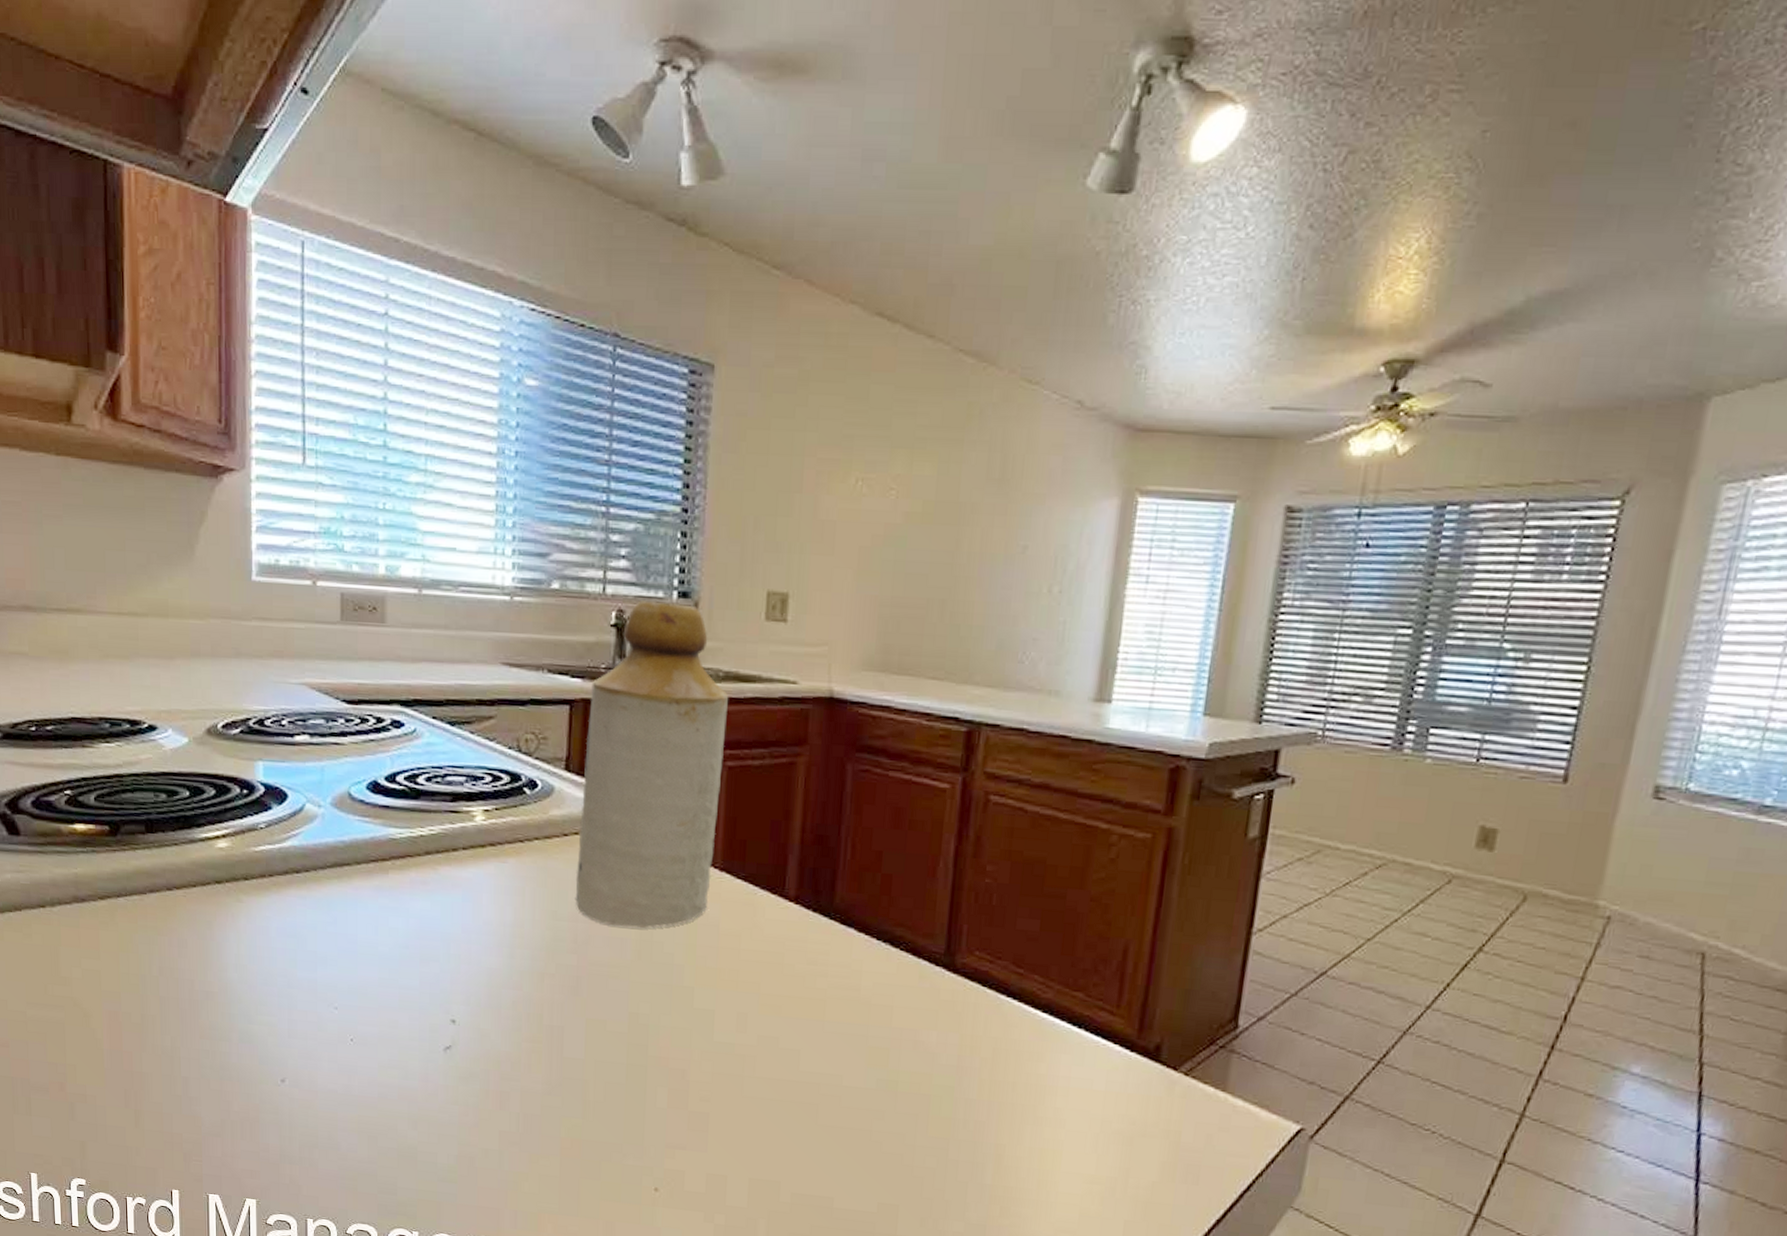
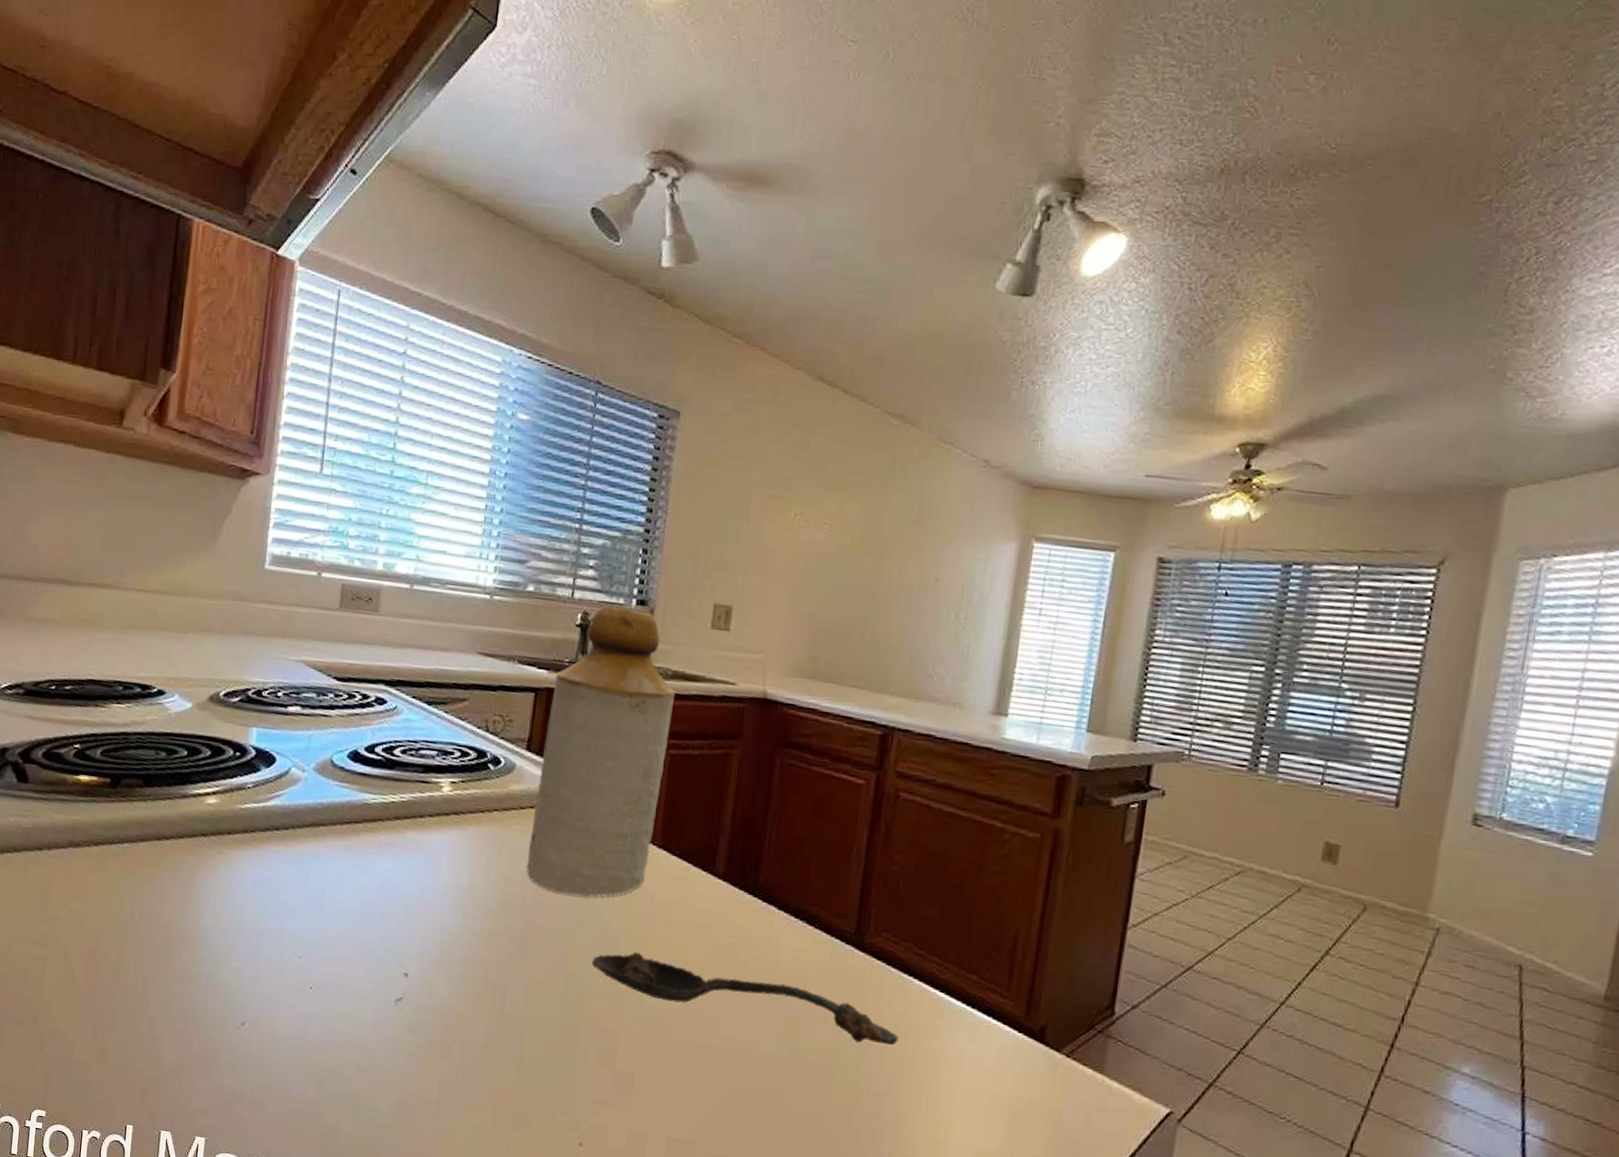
spoon: none [654,985,997,1072] -> present [591,952,898,1045]

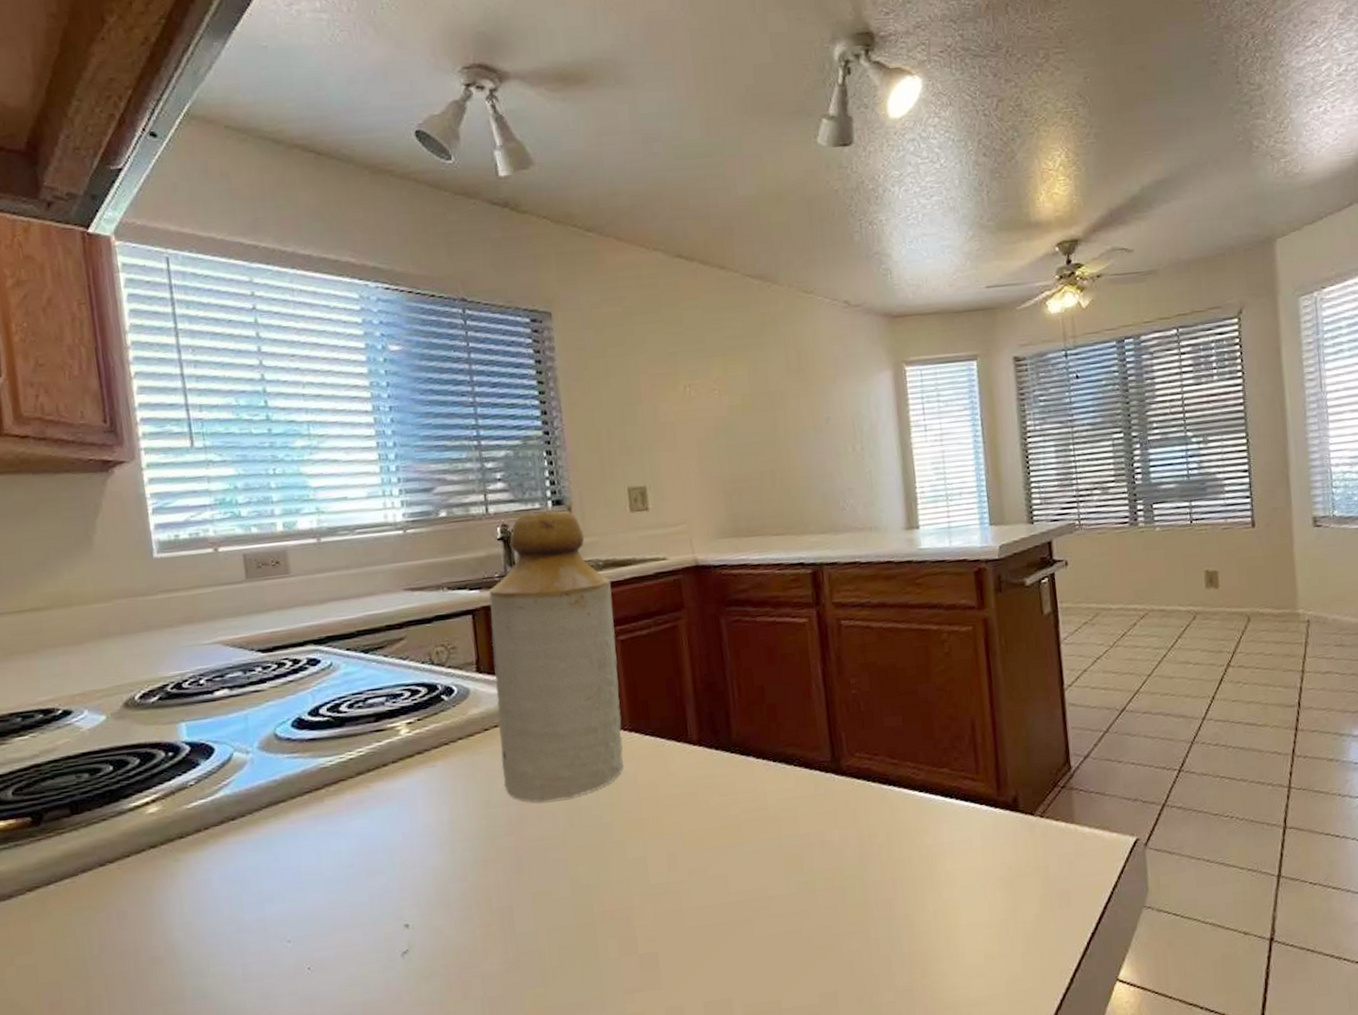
spoon: present [591,952,898,1045] -> none [591,825,893,875]

